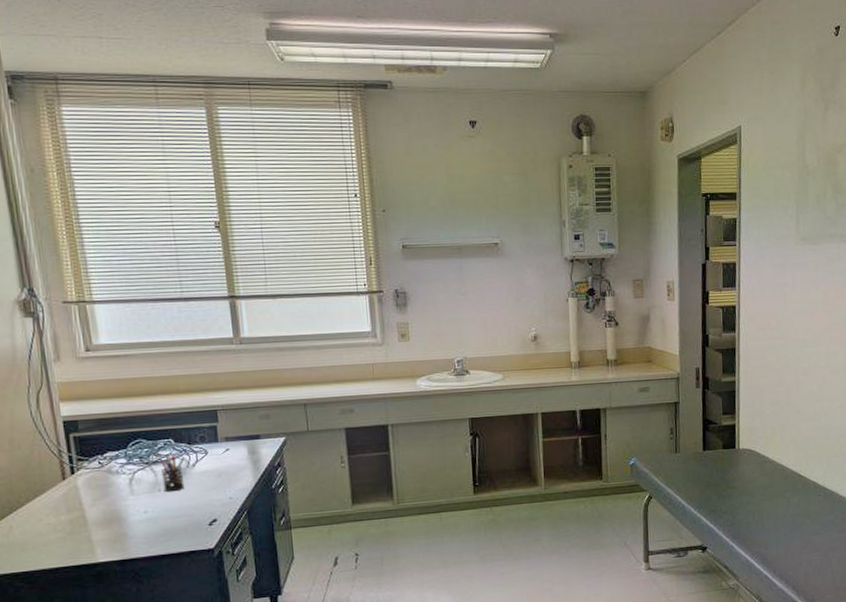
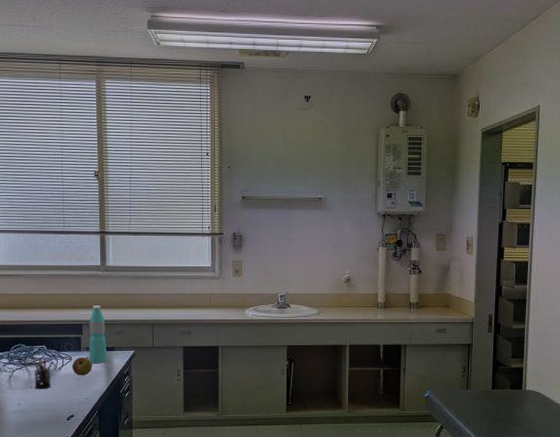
apple: none [209,449,236,472] -> present [72,357,93,376]
water bottle: none [225,386,253,456] -> present [89,305,108,363]

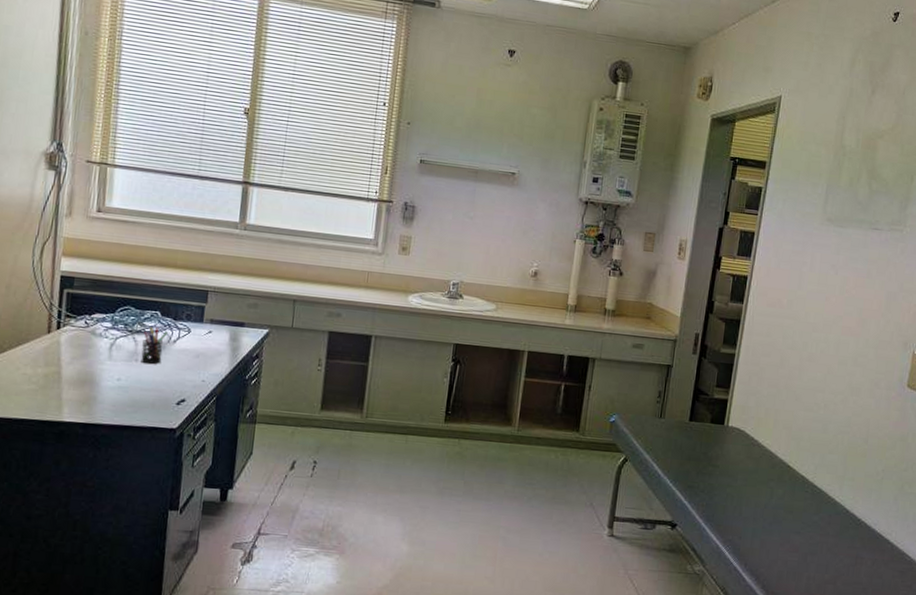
apple: present [72,357,93,376] -> none [190,330,216,354]
water bottle: present [89,305,108,363] -> none [211,269,237,341]

